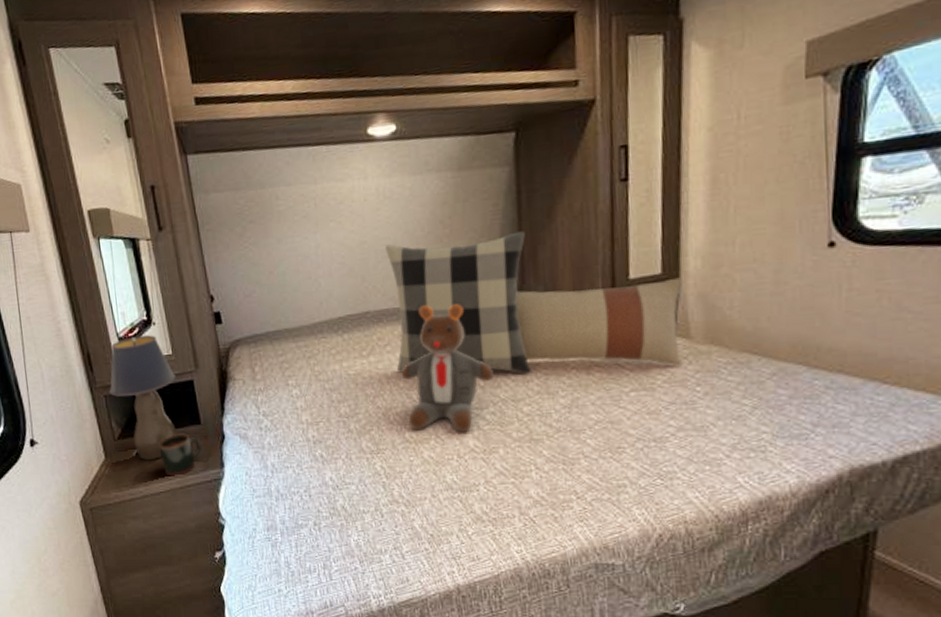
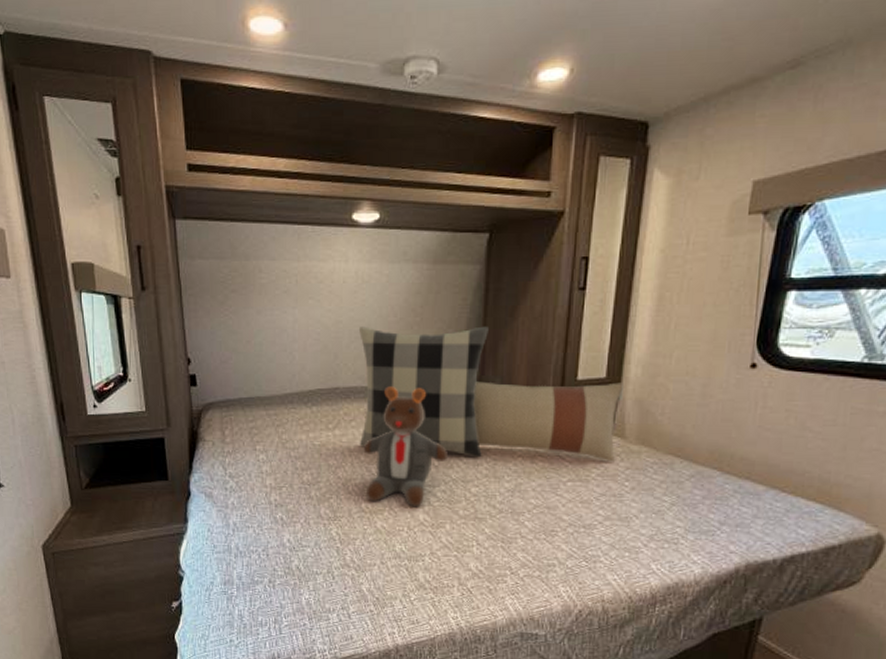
table lamp: present [109,335,177,460] -> none [80,391,147,510]
mug: present [159,434,202,476] -> none [125,488,167,528]

